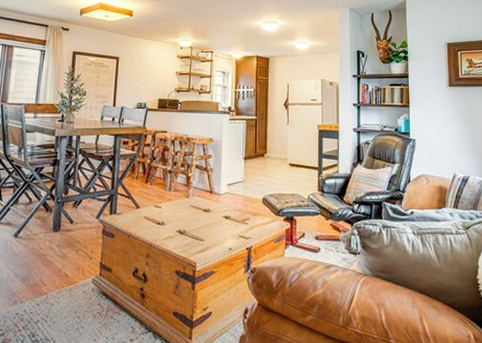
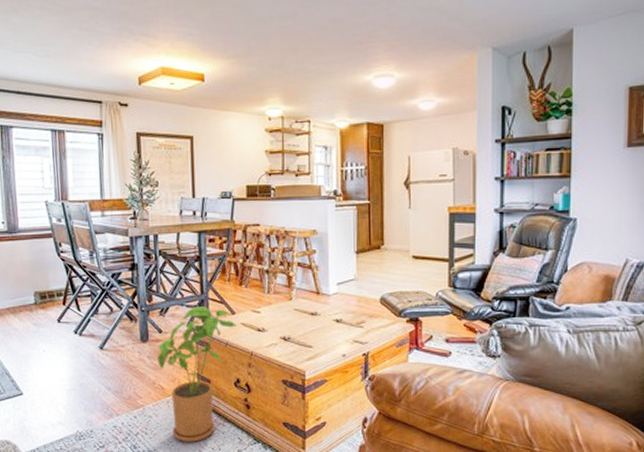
house plant: none [65,200,140,332] -> present [156,306,236,443]

